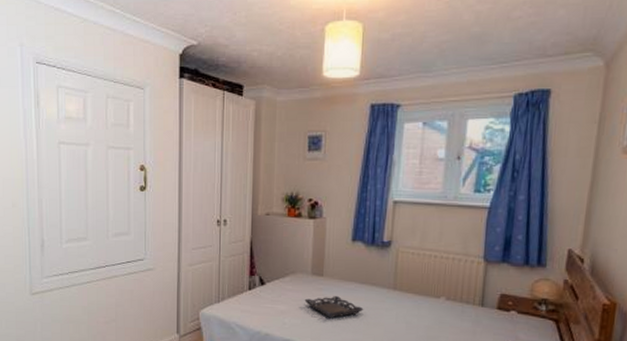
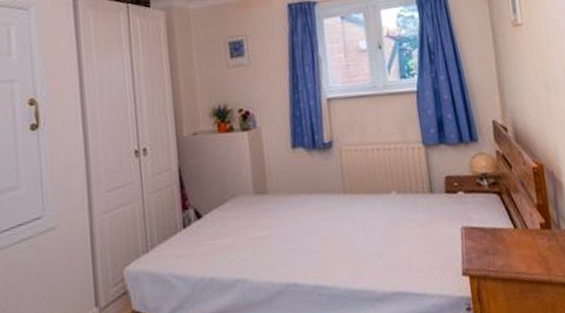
tray: present [304,296,364,319] -> none [250,213,317,242]

